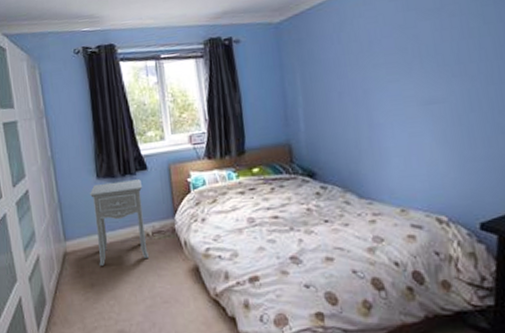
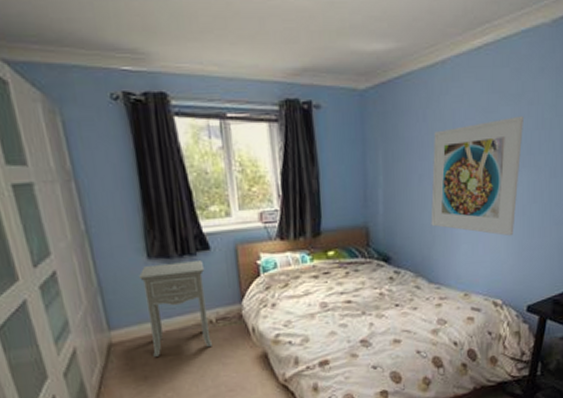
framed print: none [350,27,452,148] -> present [430,115,525,237]

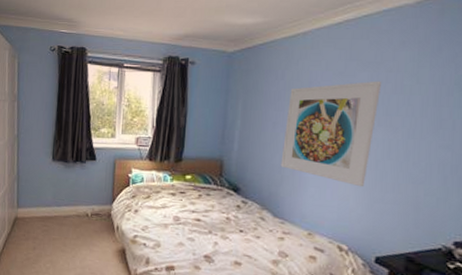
nightstand: present [139,260,212,357] -> none [43,165,90,234]

